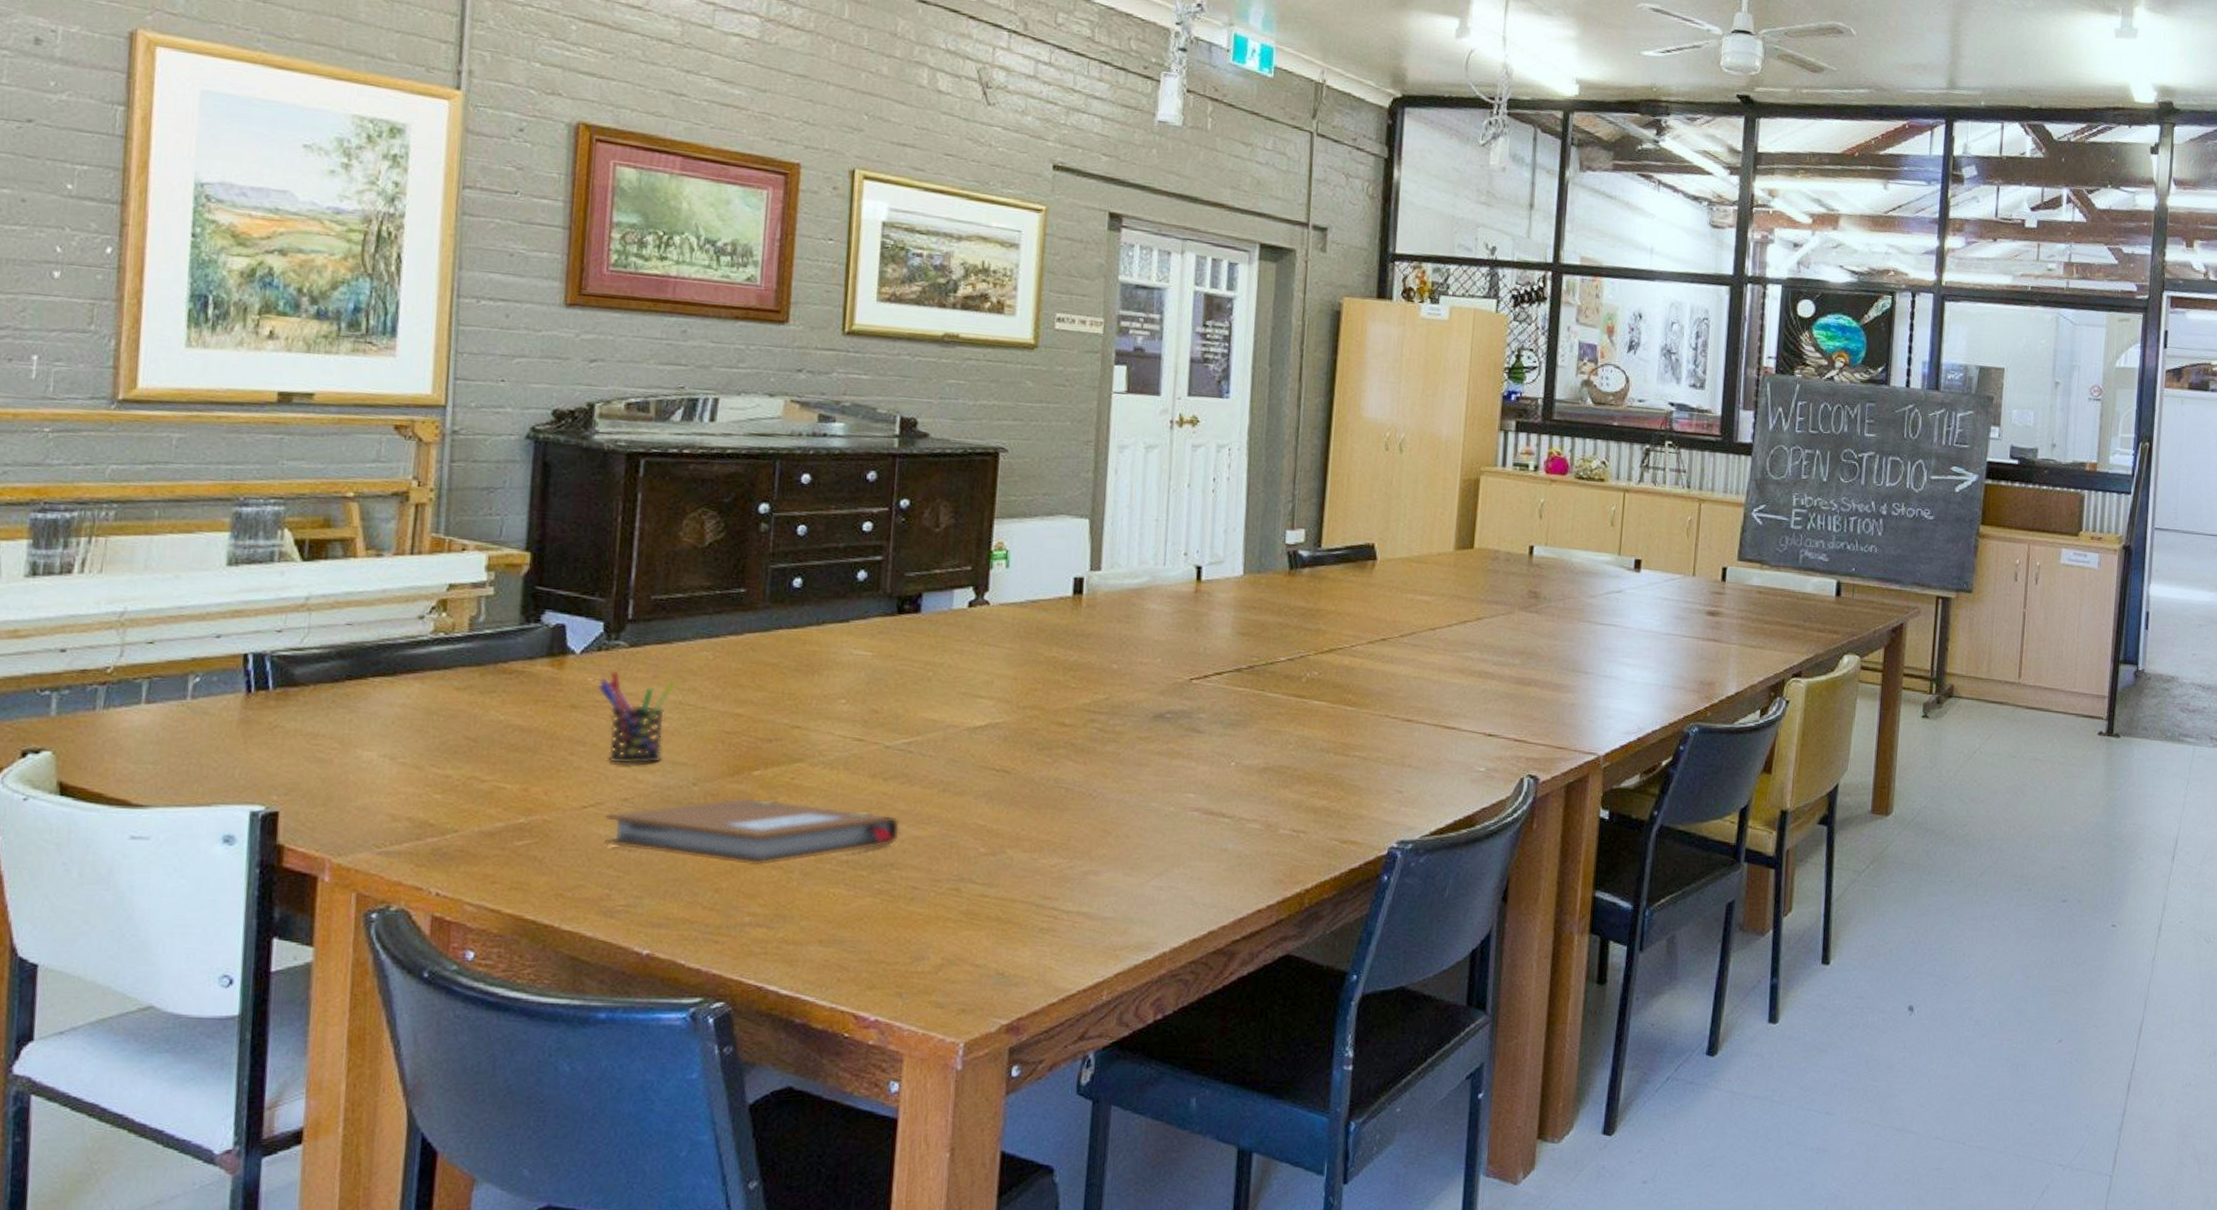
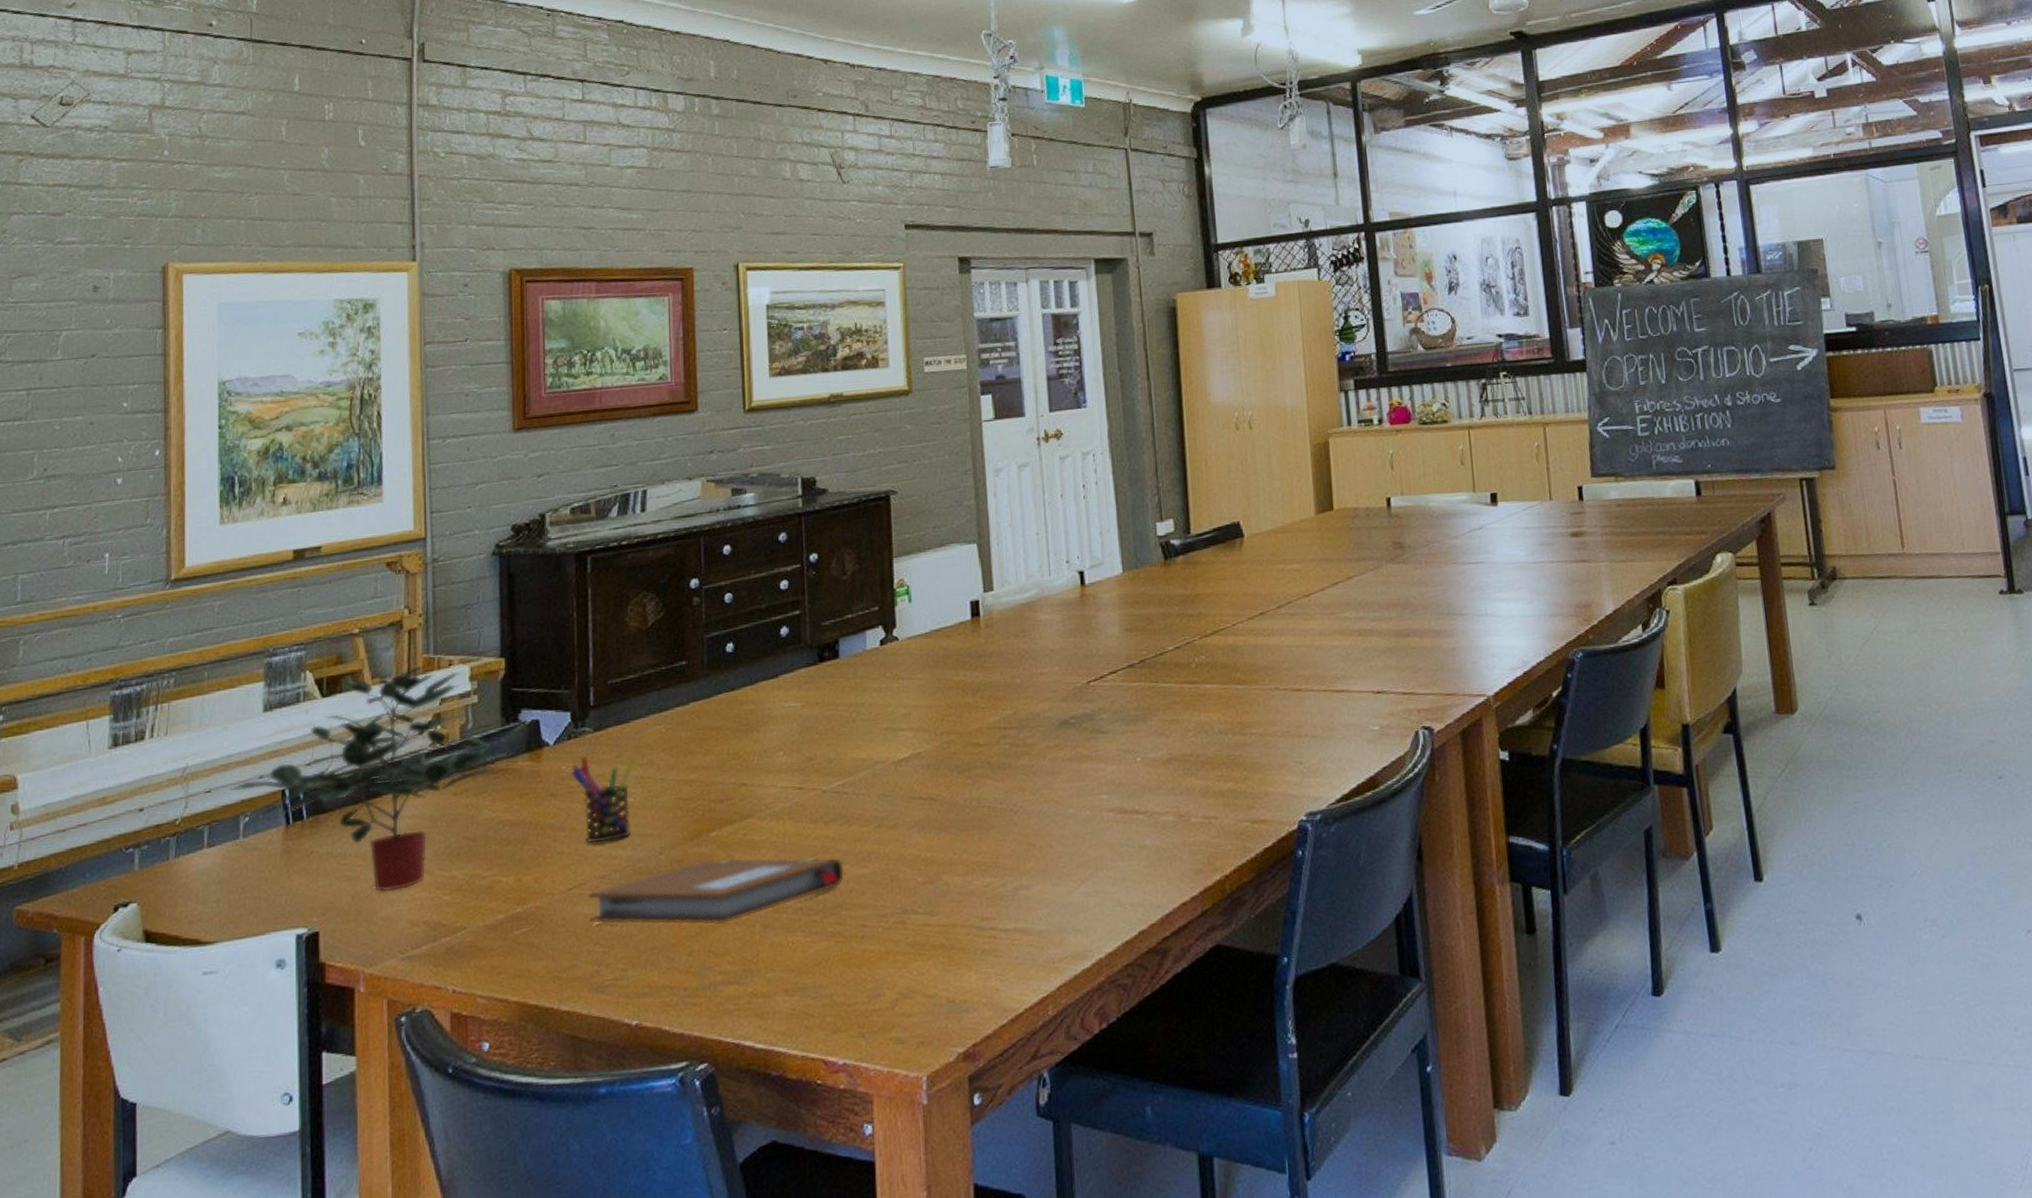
potted plant: none [177,544,534,781] -> present [229,666,516,892]

